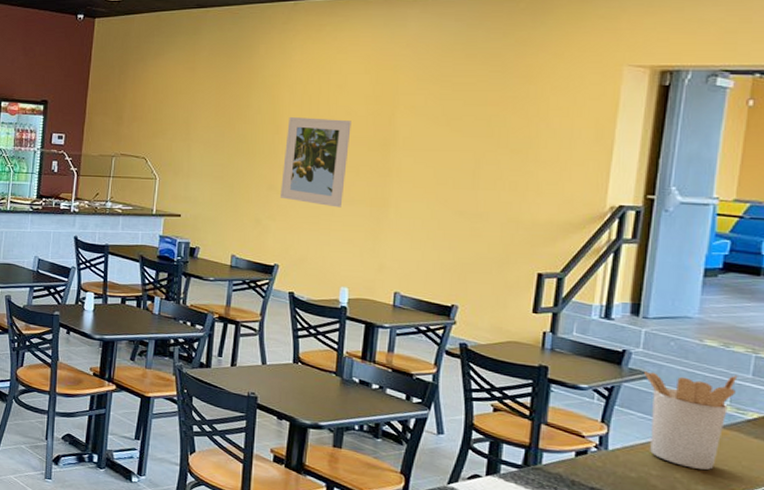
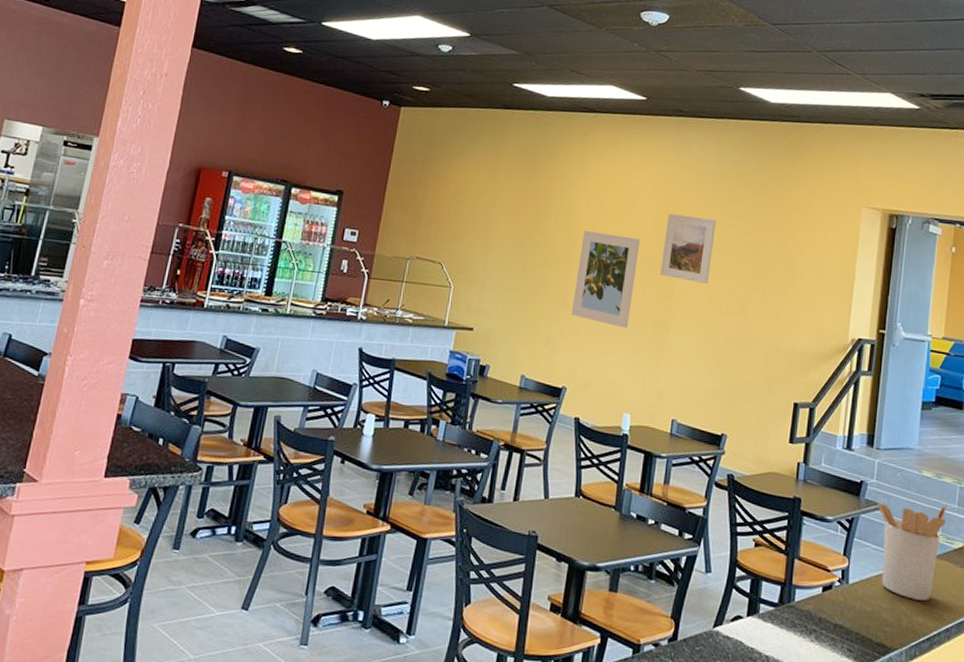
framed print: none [376,93,440,160] -> present [660,213,717,285]

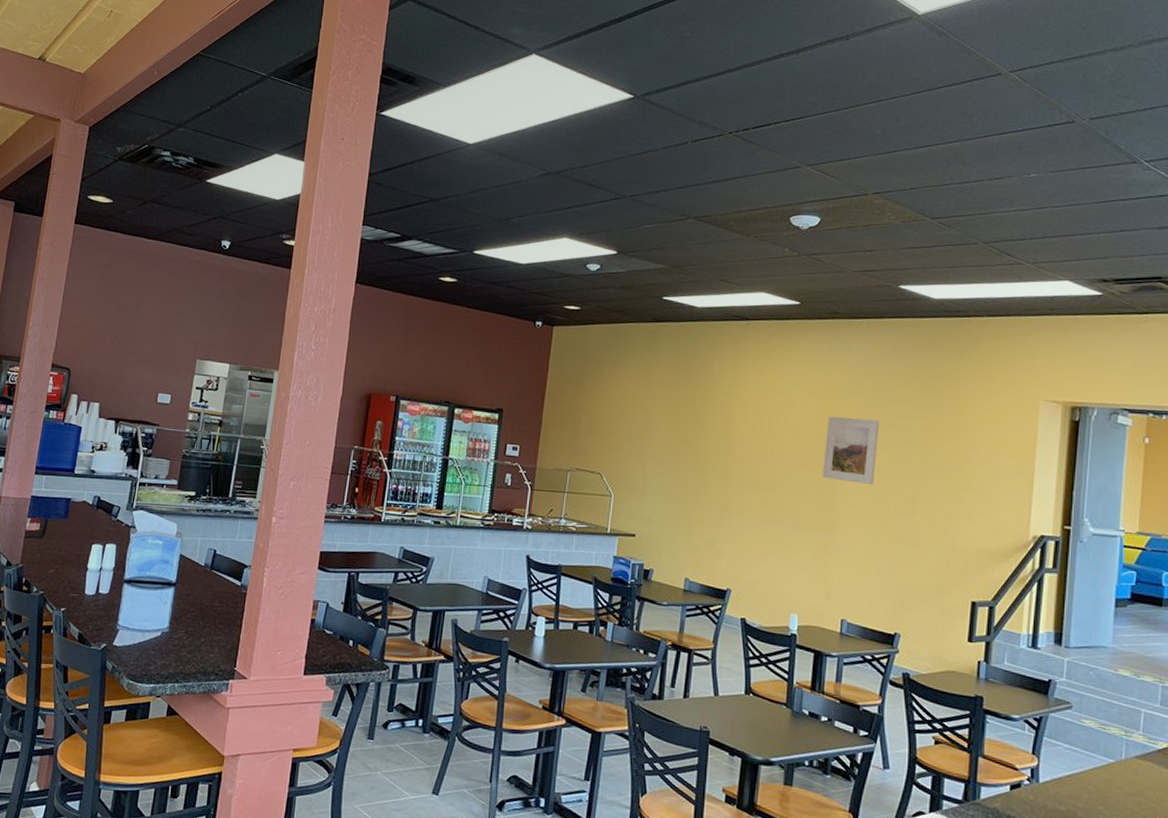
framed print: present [571,231,640,328] -> none [732,437,800,531]
utensil holder: present [877,502,947,601] -> none [1068,701,1148,801]

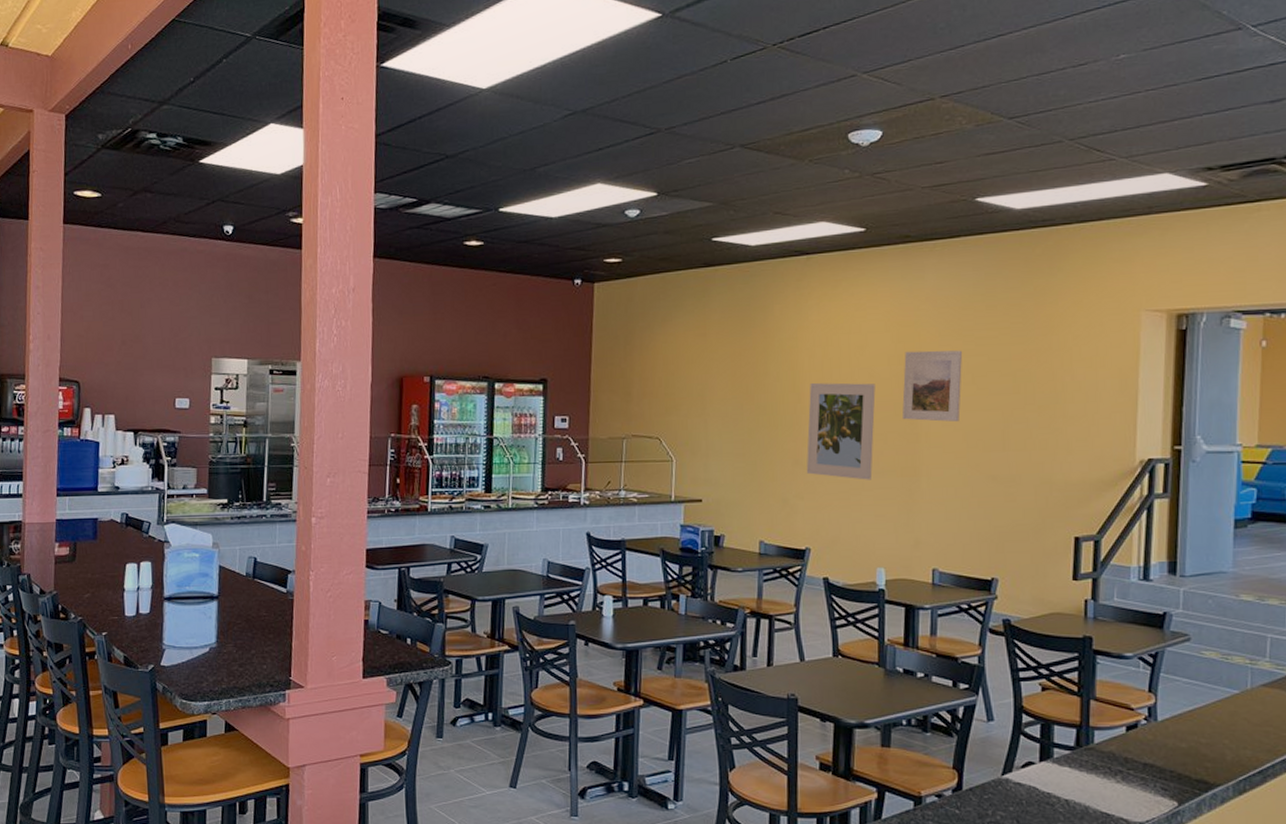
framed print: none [732,437,800,531] -> present [806,382,876,480]

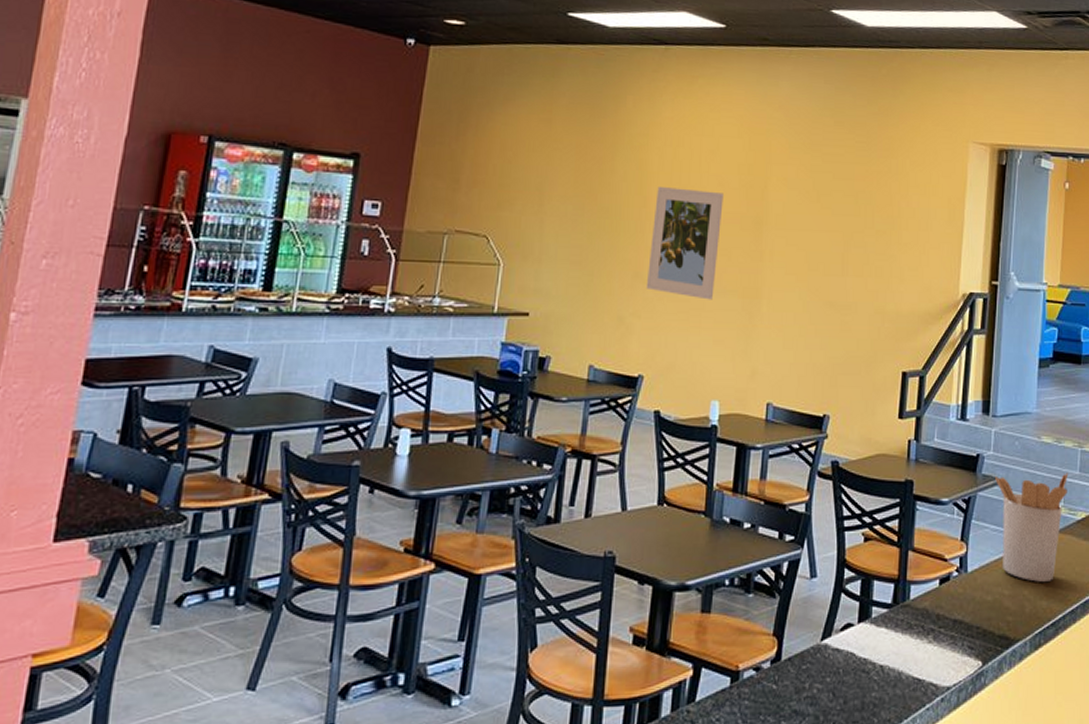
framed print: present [902,350,963,423] -> none [748,161,810,242]
utensil holder: none [1186,629,1275,732] -> present [995,472,1069,582]

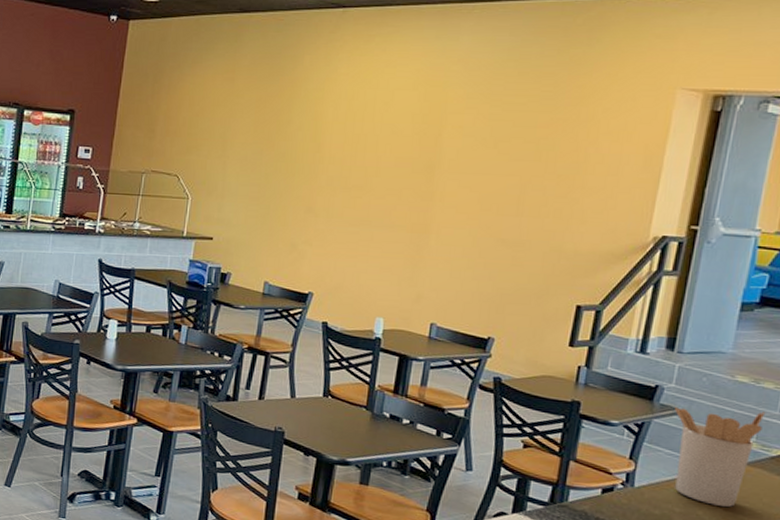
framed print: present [645,187,724,300] -> none [317,135,396,233]

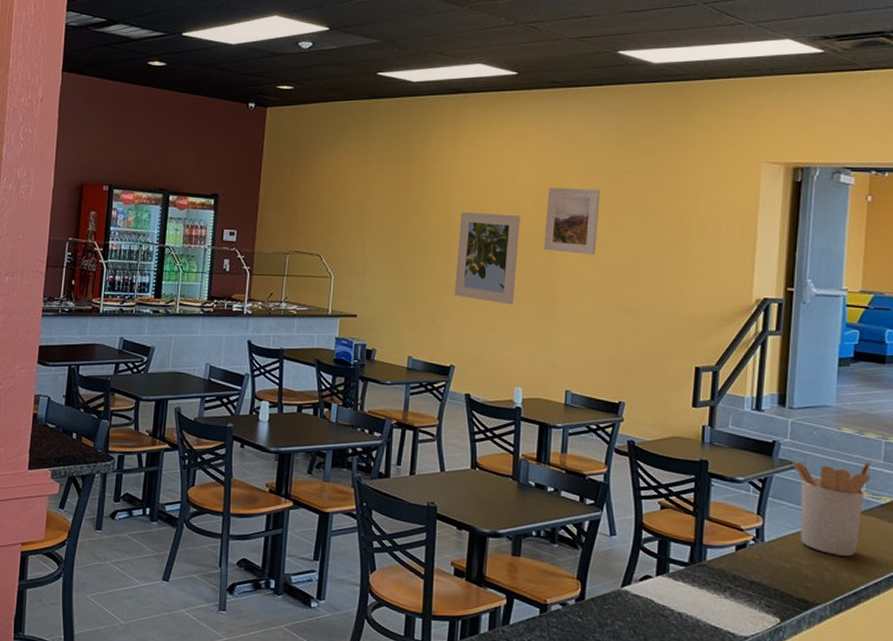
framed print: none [317,135,396,233] -> present [454,212,520,305]
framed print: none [420,111,489,185] -> present [544,187,601,255]

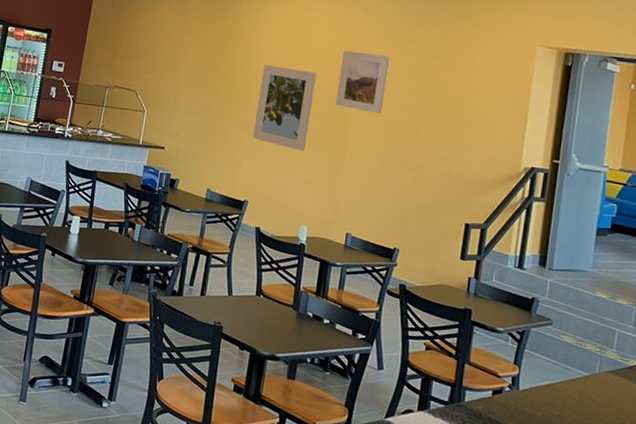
utensil holder: present [792,461,872,556] -> none [549,318,622,412]

